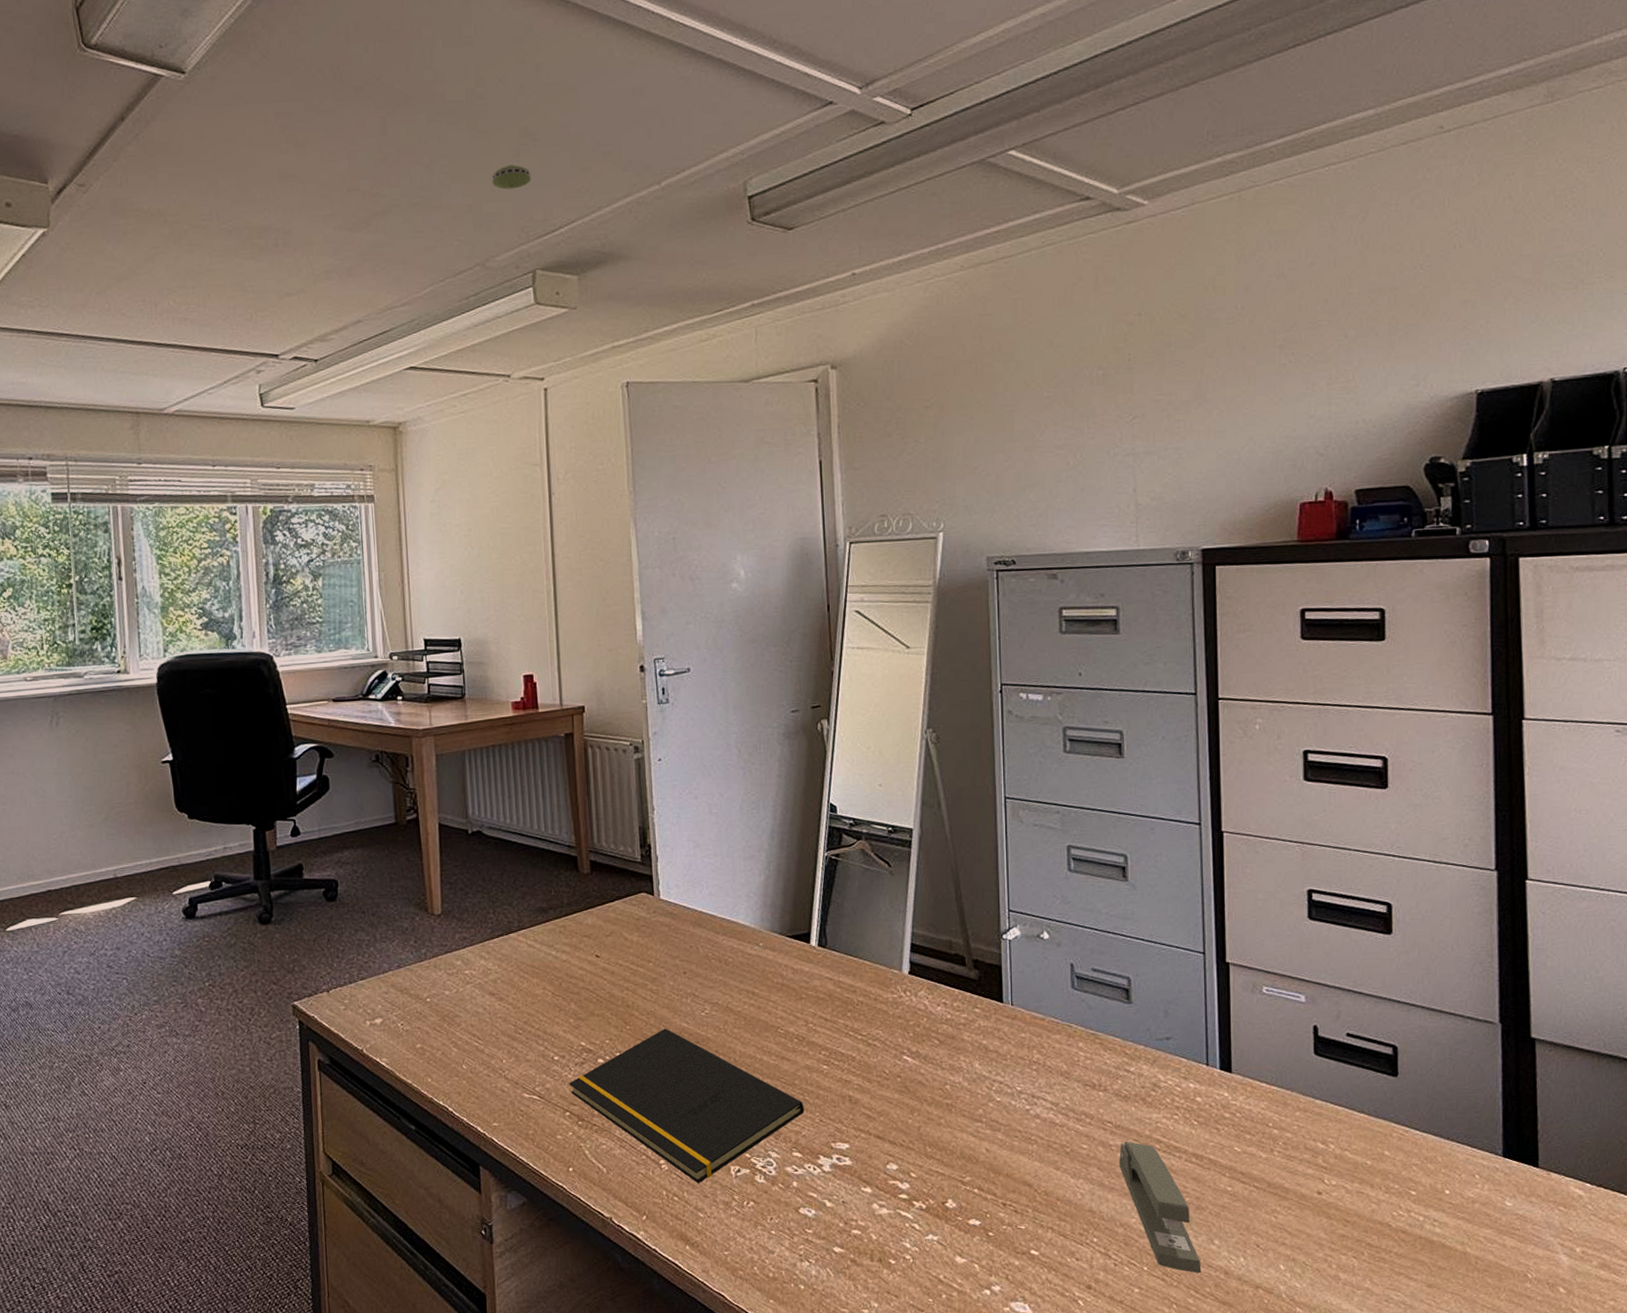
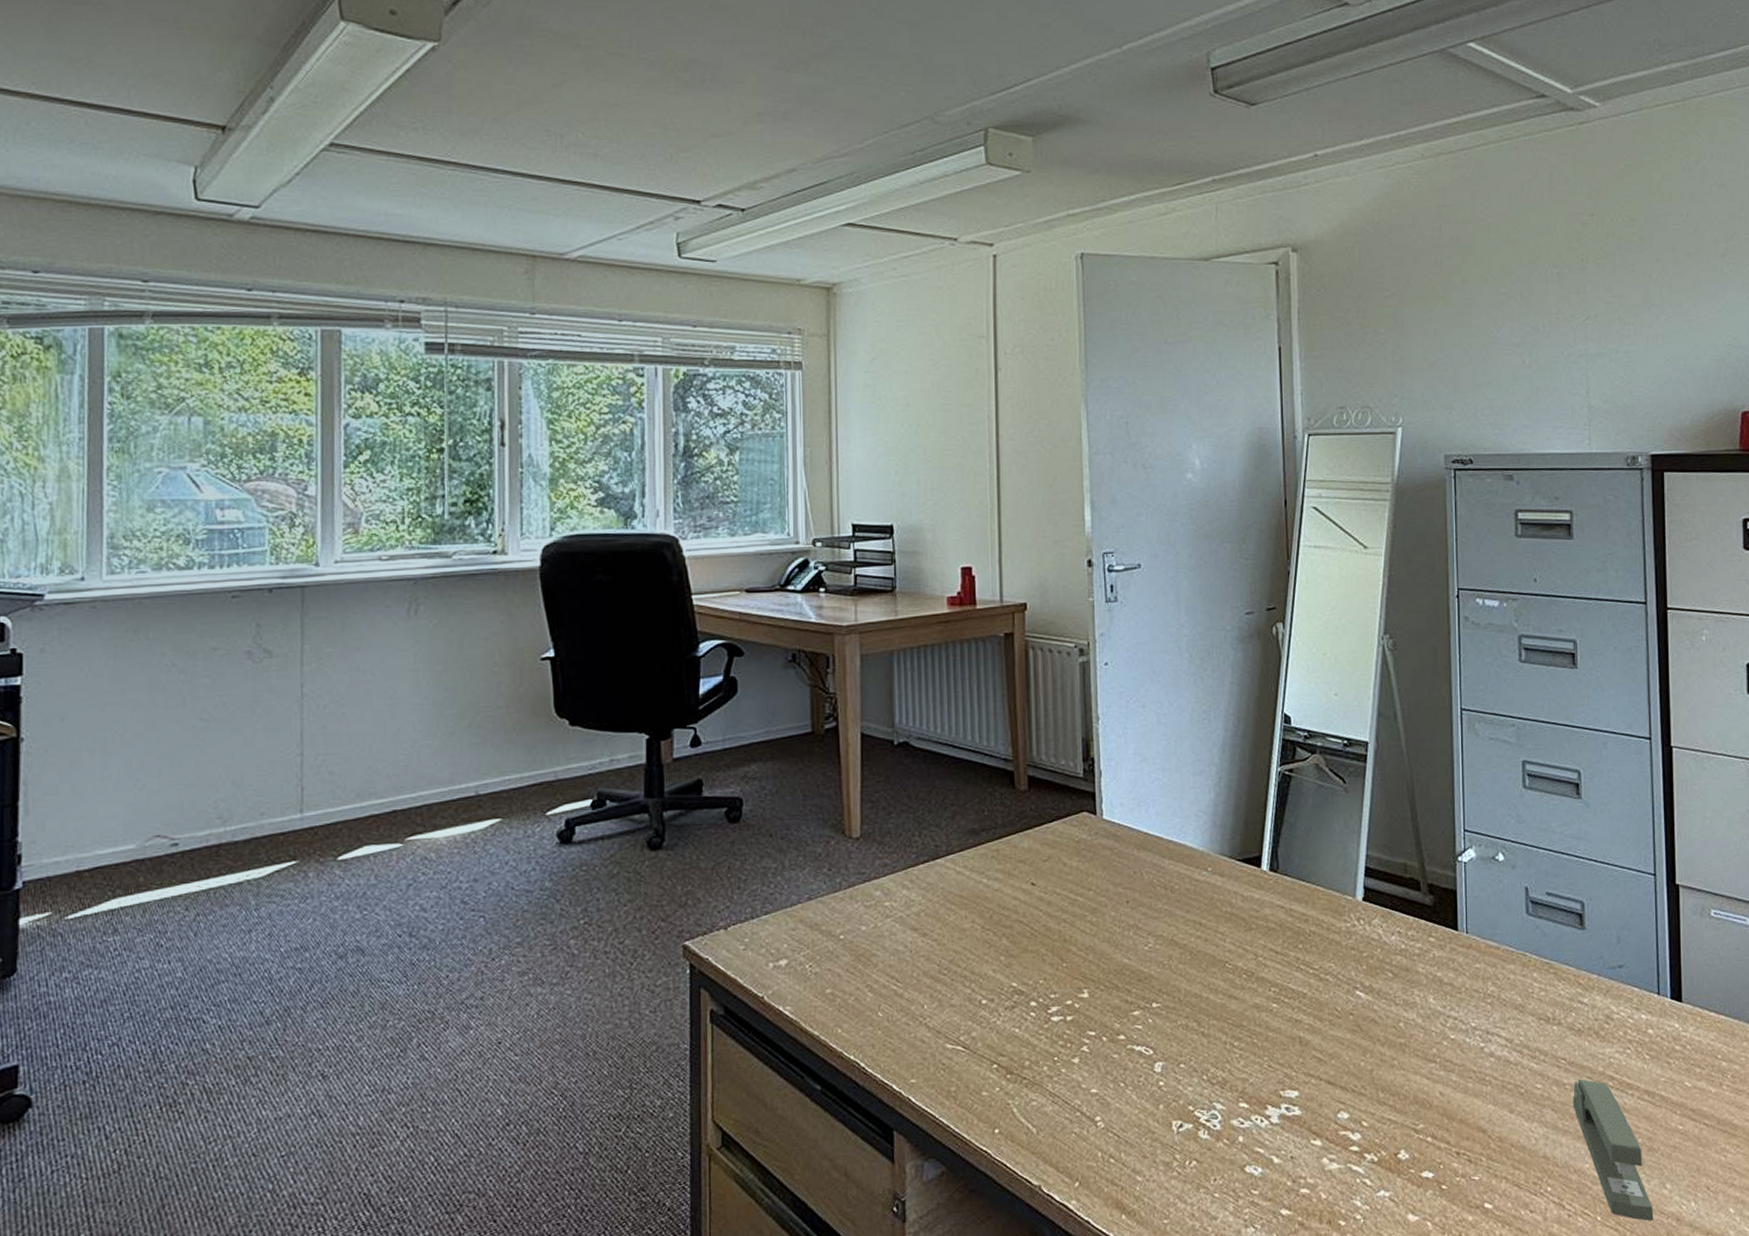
smoke detector: present [492,164,531,190] -> none [944,14,986,41]
notepad: present [569,1028,804,1184] -> none [998,965,1252,1143]

